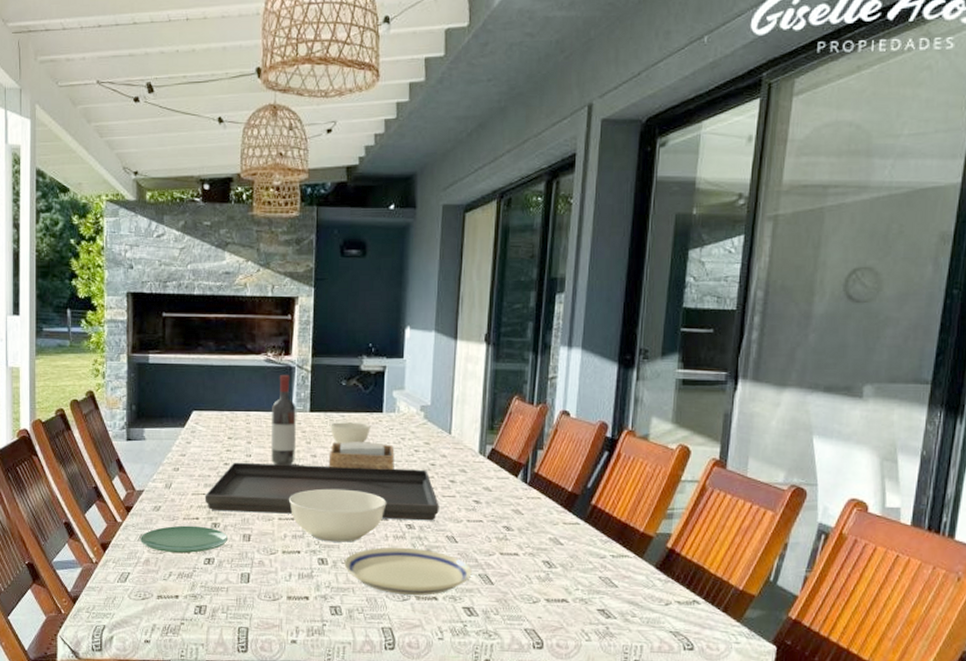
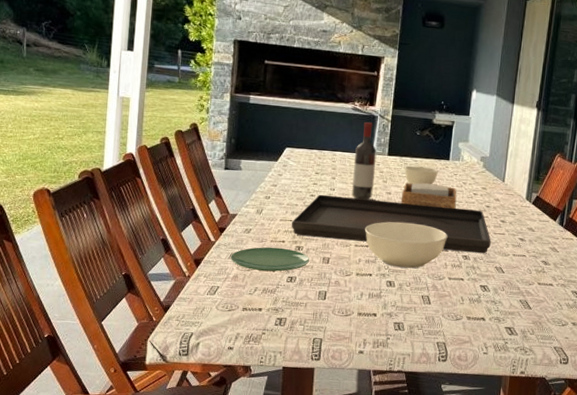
plate: present [344,547,472,595] -> none [408,274,515,316]

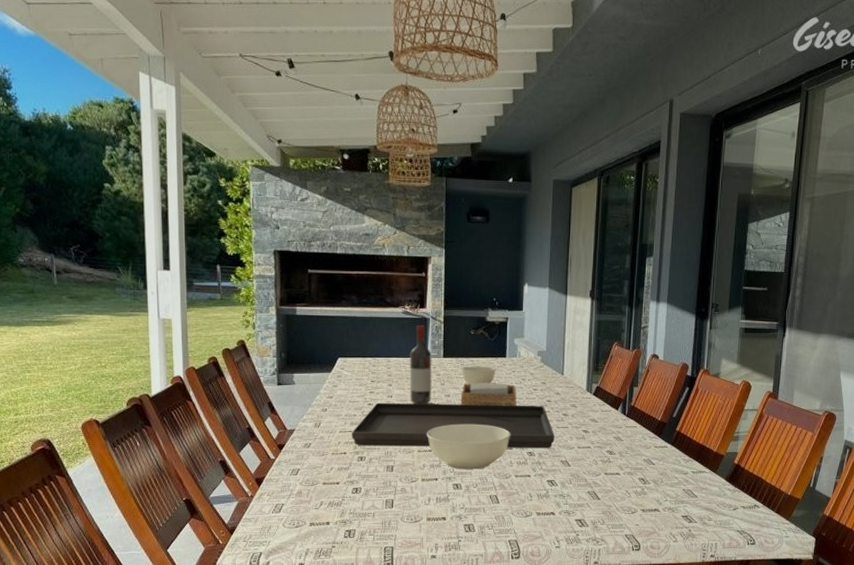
plate: present [231,247,310,272] -> none [293,460,374,485]

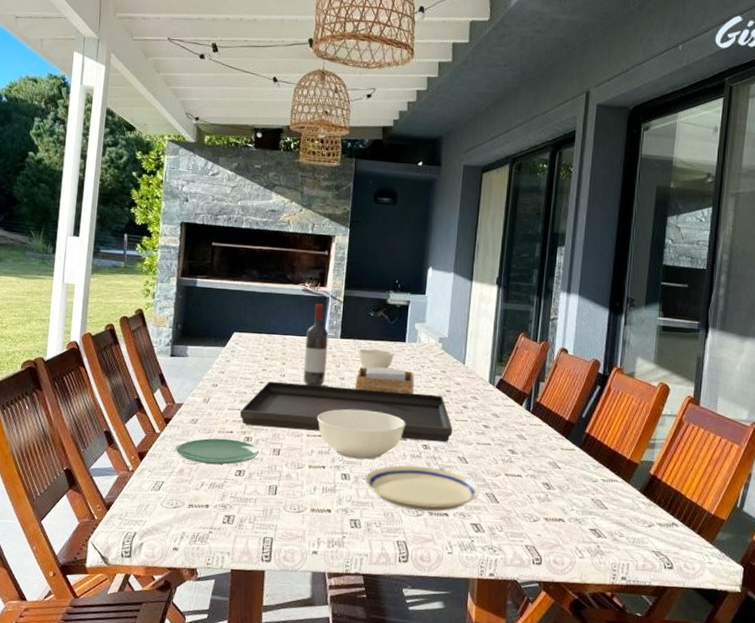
plate: none [293,460,374,485] -> present [176,438,260,465]
plate: none [476,471,582,511] -> present [365,465,480,512]

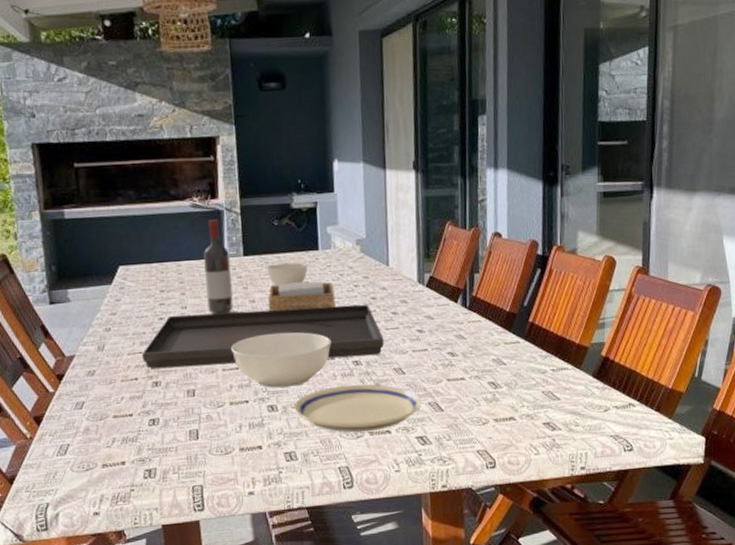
plate: present [176,438,260,465] -> none [77,386,172,418]

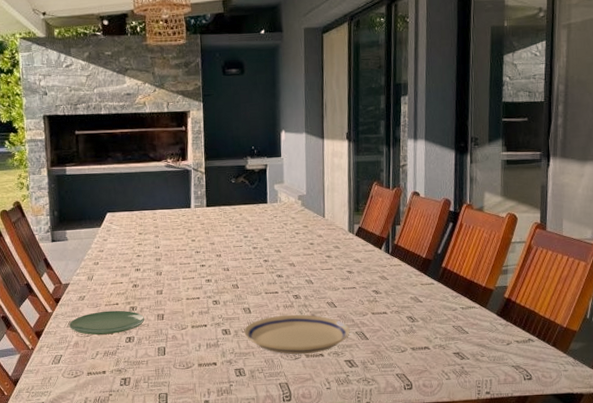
plate: none [77,386,172,418] -> present [69,310,145,335]
serving tray: present [141,304,384,369] -> none [122,248,320,296]
wine bottle: present [203,219,234,315] -> none [174,177,197,254]
bowl: present [230,332,332,388] -> none [193,269,276,315]
soup bowl: present [266,262,308,287] -> none [224,213,258,232]
napkin holder: present [268,281,336,312] -> none [225,229,280,253]

